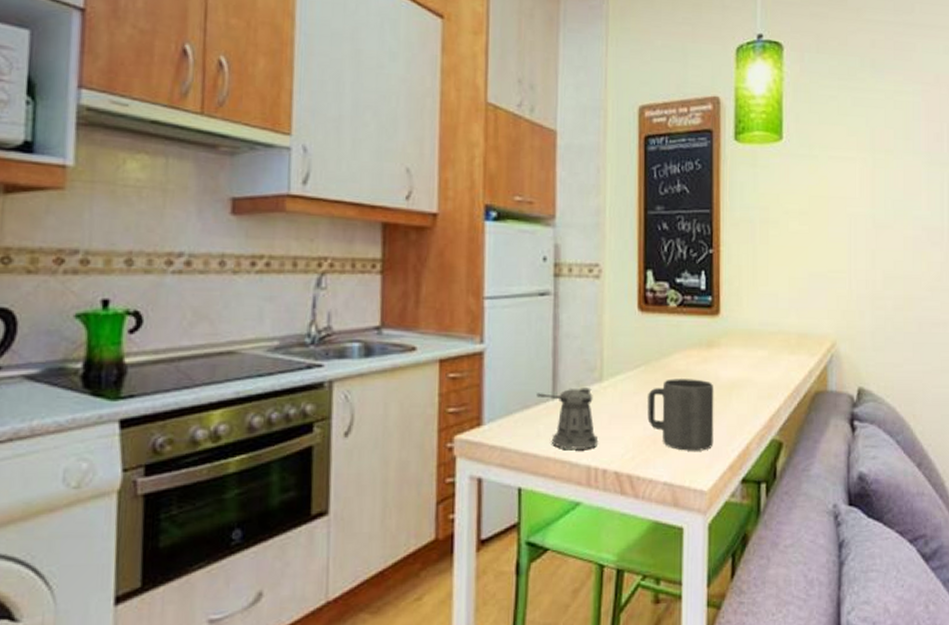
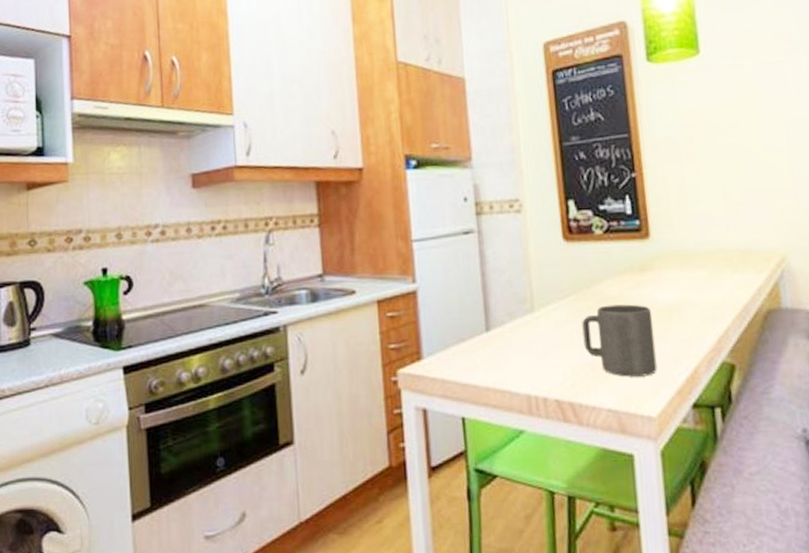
pepper shaker: present [537,388,597,449] -> none [471,319,535,379]

